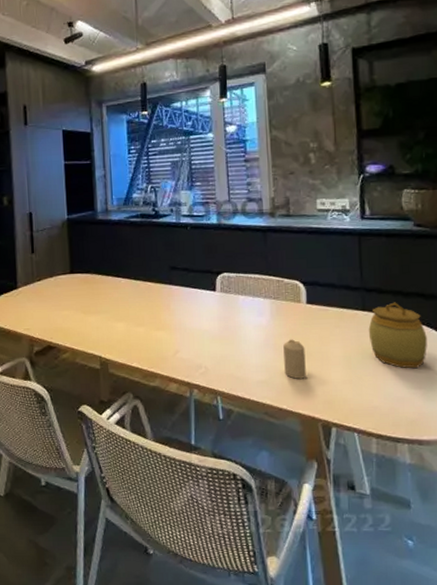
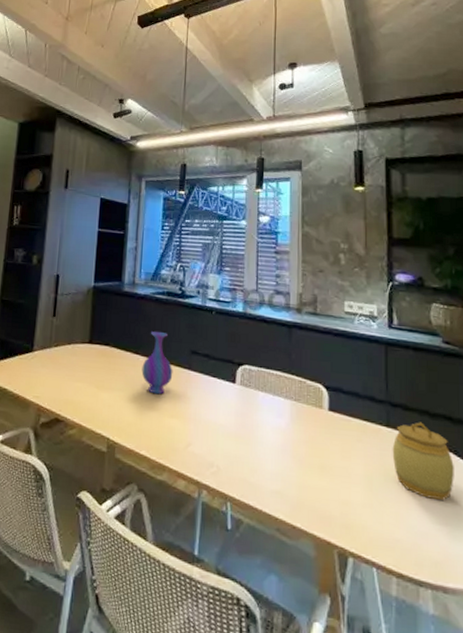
vase: none [124,253,155,311] -> present [141,331,173,395]
candle: present [283,339,306,379] -> none [301,448,324,495]

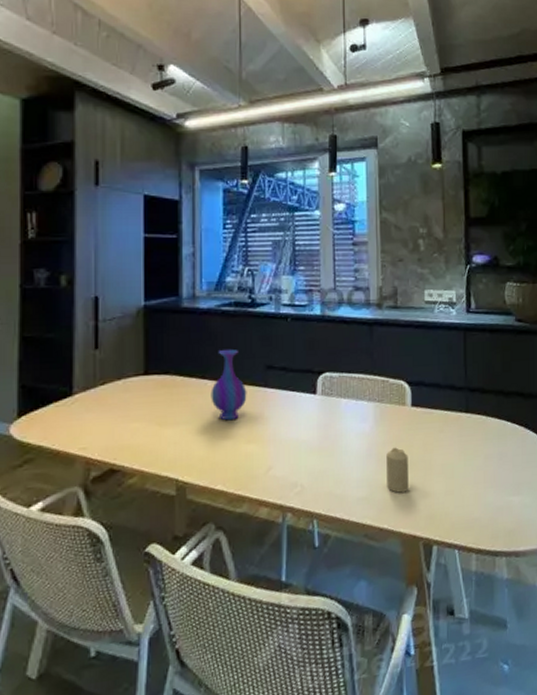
candle: none [301,448,324,495] -> present [386,447,409,493]
jar: present [392,422,454,501] -> none [471,402,525,474]

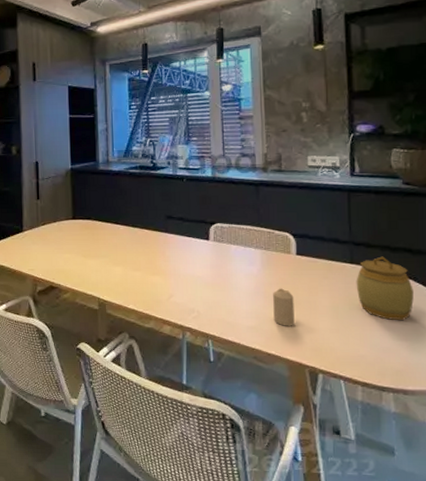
vase: present [211,348,247,421] -> none [123,202,152,257]
jar: none [471,402,525,474] -> present [356,256,414,321]

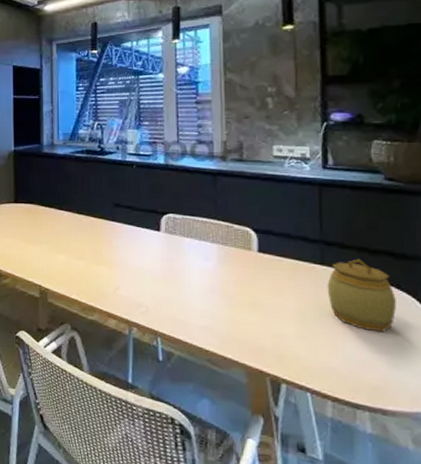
candle: present [273,288,295,326] -> none [231,287,255,329]

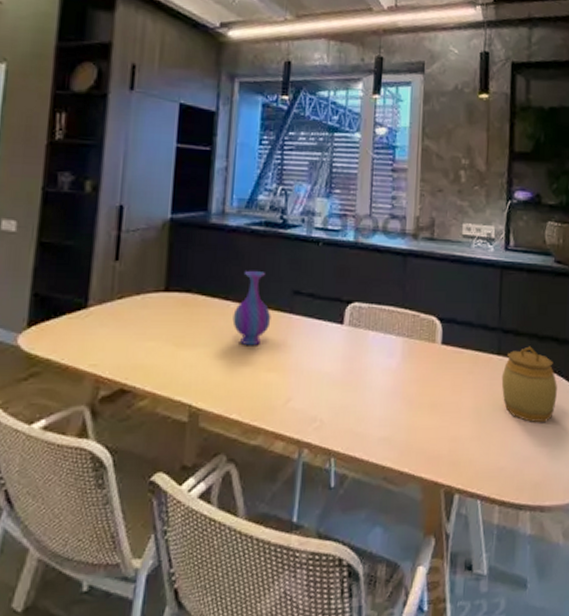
vase: none [67,187,97,245] -> present [232,270,271,346]

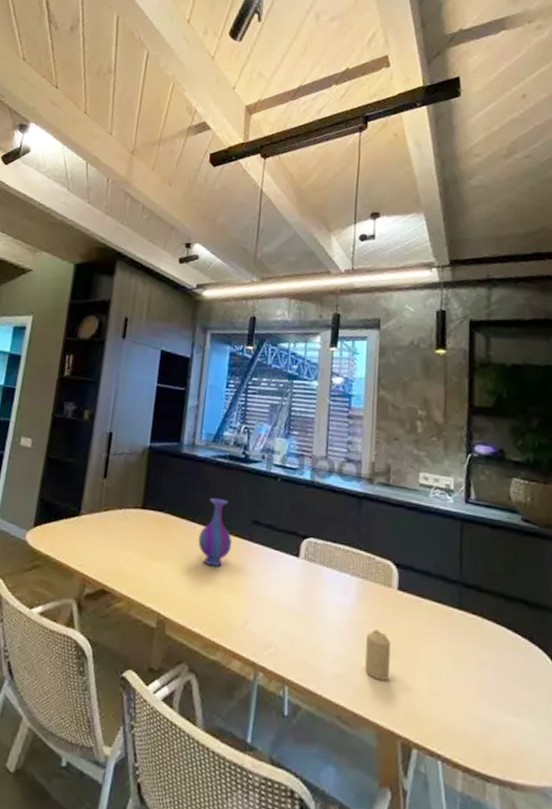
candle: none [410,386,435,435] -> present [365,629,391,681]
jar: present [501,346,557,423] -> none [463,605,528,691]

